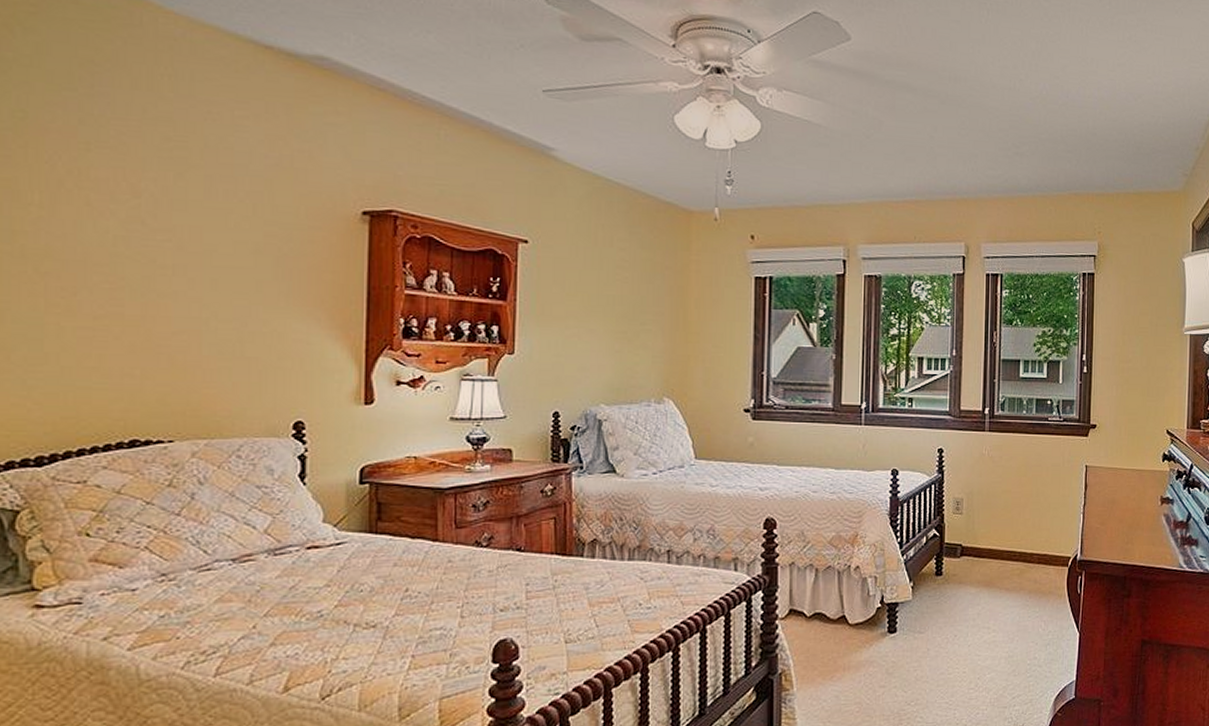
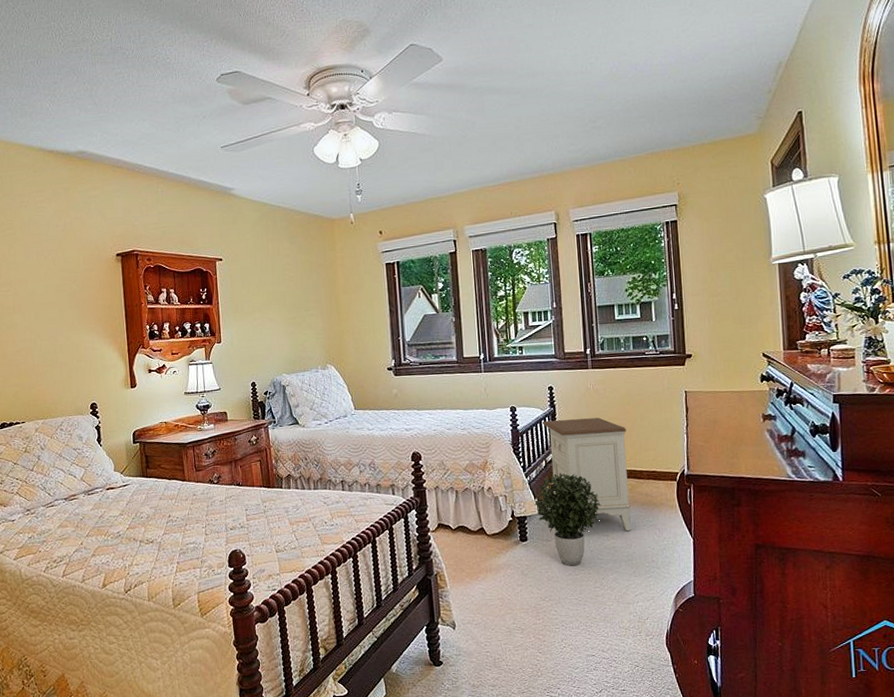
potted plant: none [909,552,985,664] -> present [534,473,601,566]
nightstand: none [926,488,1020,622] -> present [542,417,631,531]

